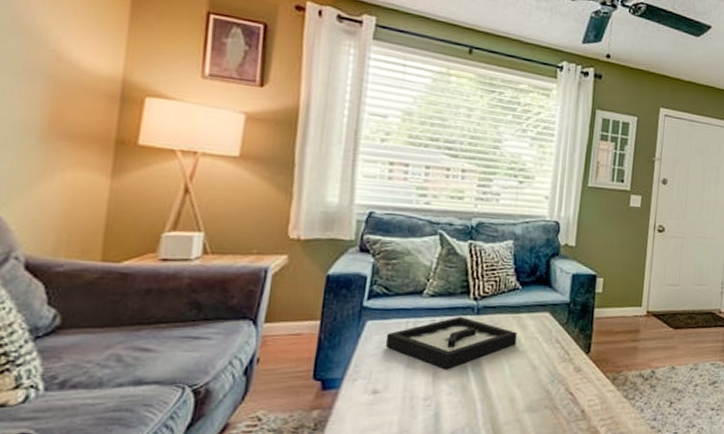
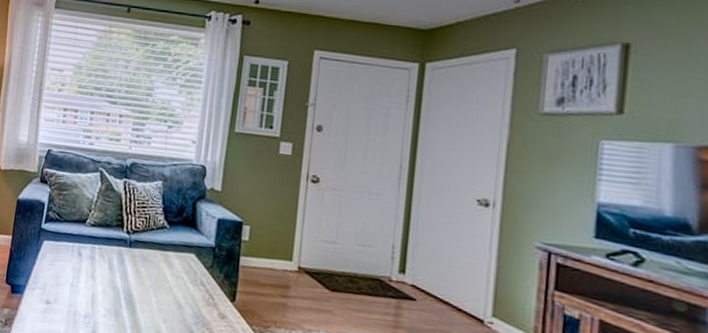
decorative tray: present [385,316,517,369] -> none [56,247,164,293]

